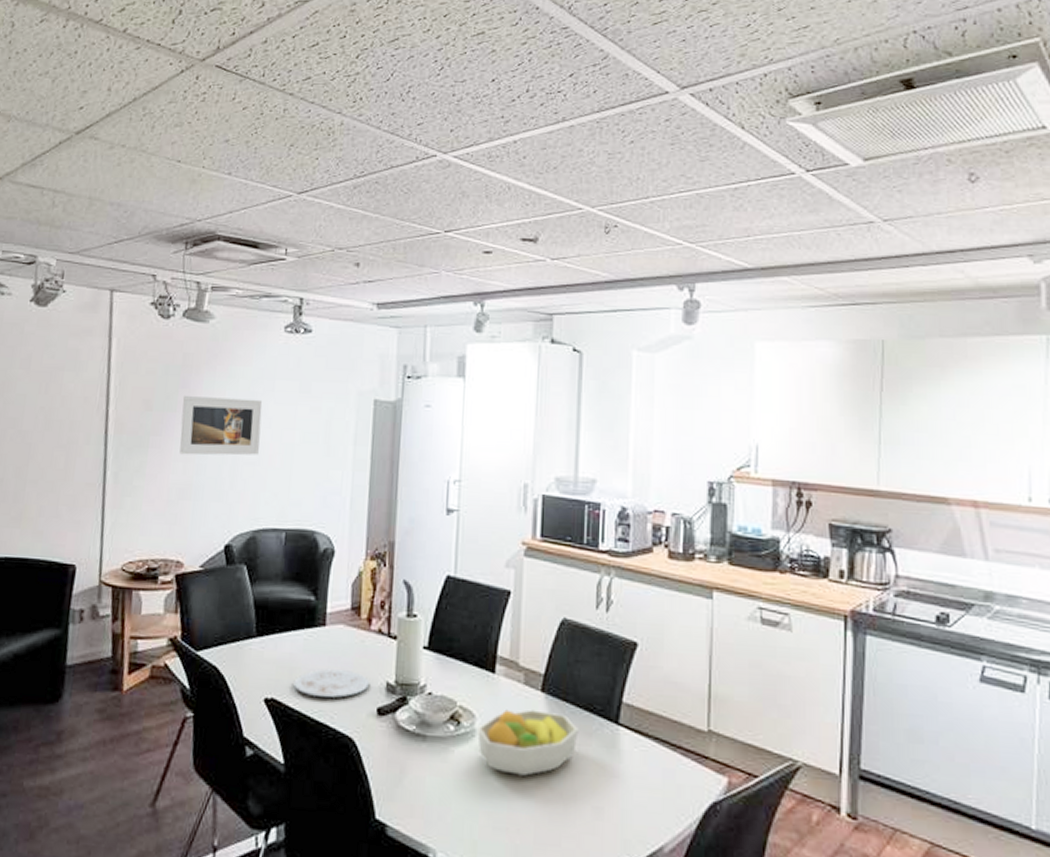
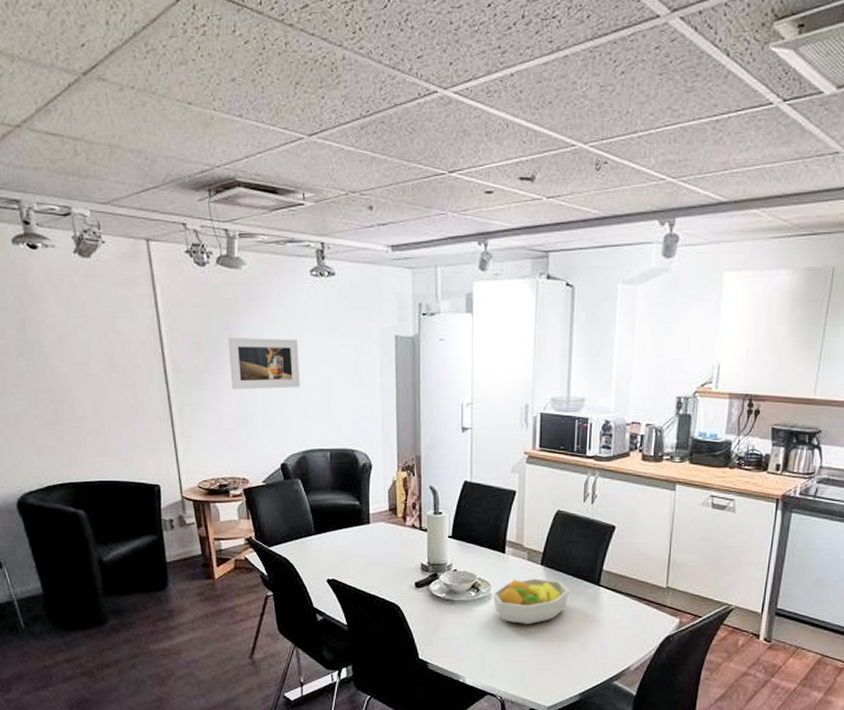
plate: present [293,669,369,698] -> none [349,556,407,576]

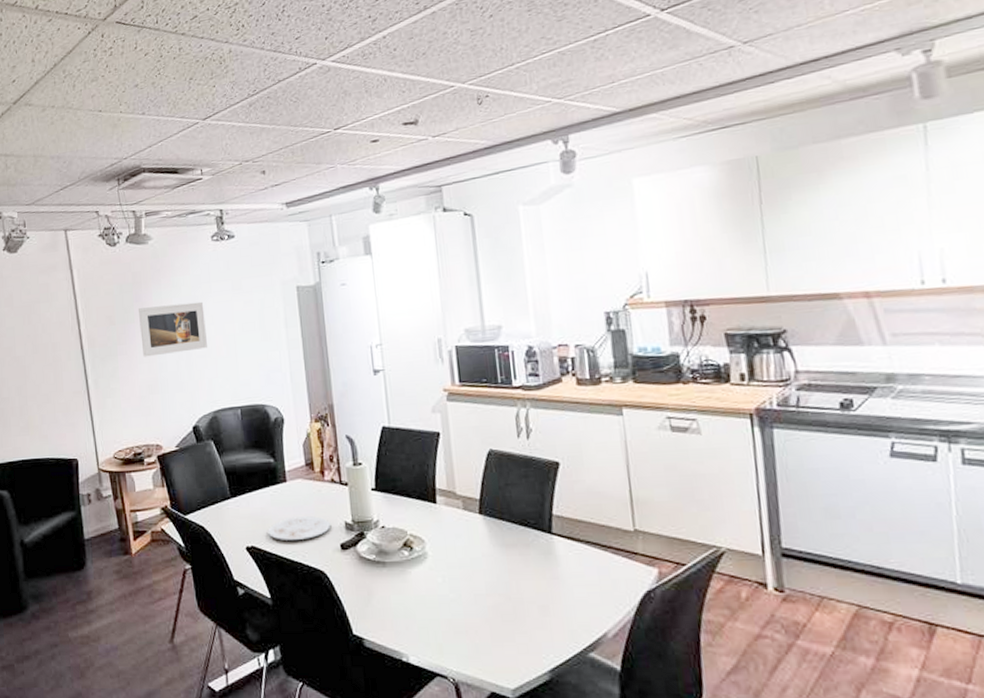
plate: none [349,556,407,576] -> present [268,516,330,540]
fruit bowl: present [493,578,570,625] -> none [428,530,517,586]

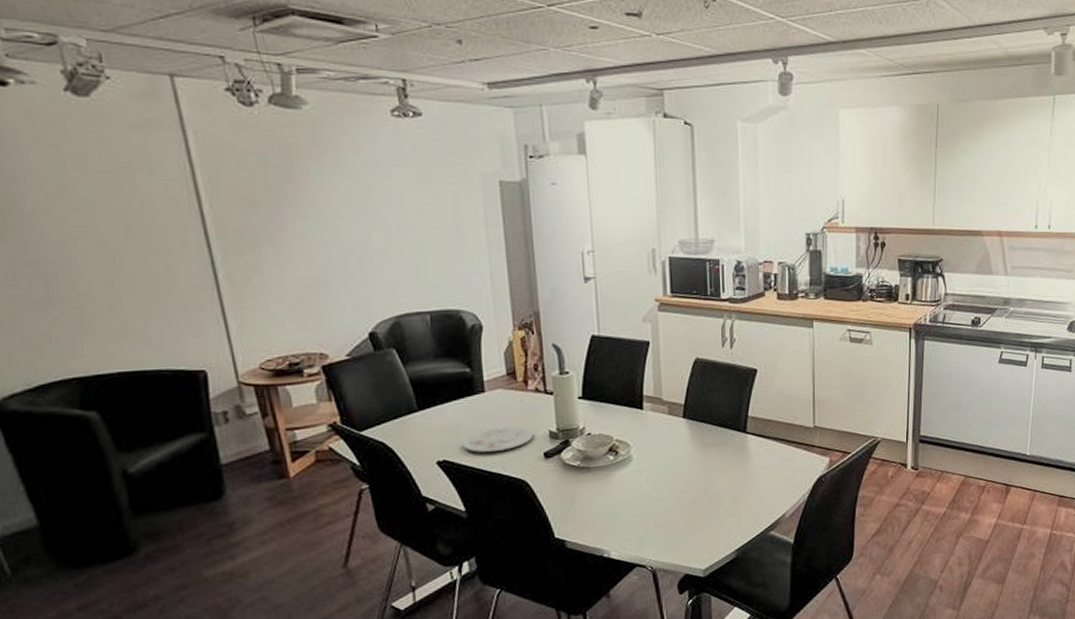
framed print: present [138,301,207,357] -> none [289,188,387,250]

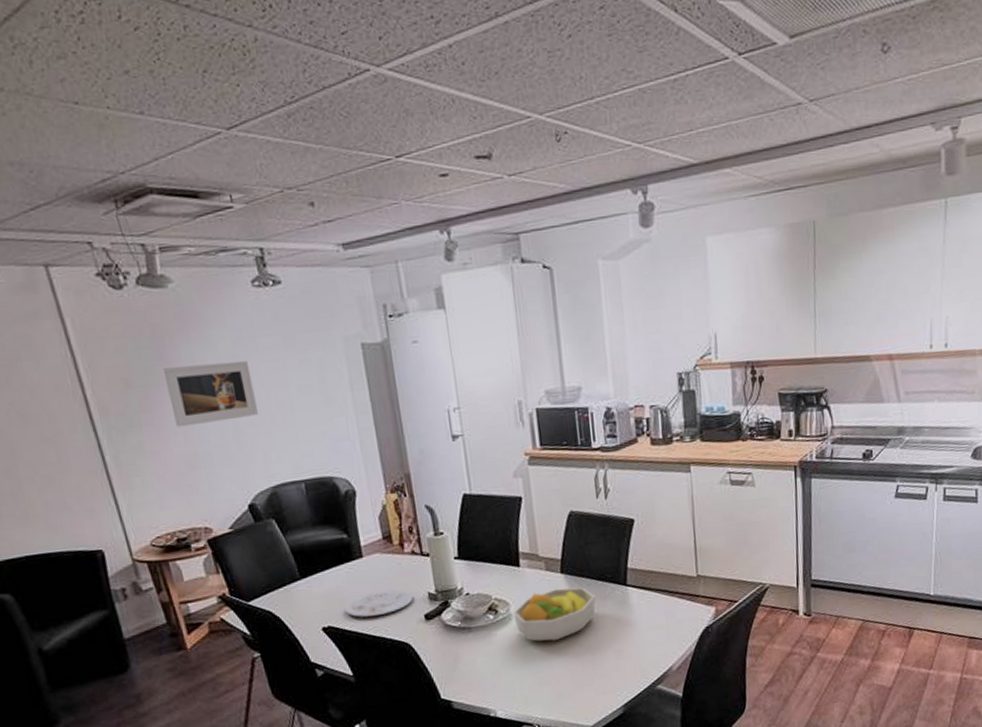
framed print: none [289,188,387,250] -> present [162,360,258,428]
fruit bowl: none [633,432,716,485] -> present [513,587,596,642]

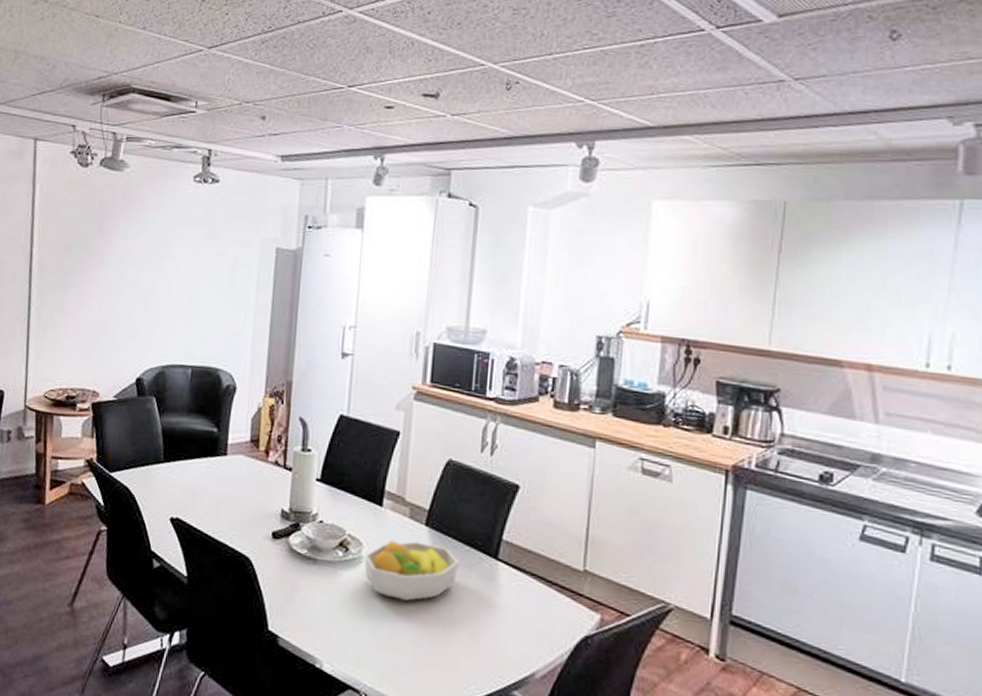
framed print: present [162,360,258,428] -> none [96,240,172,297]
plate: present [345,589,413,617] -> none [197,494,265,521]

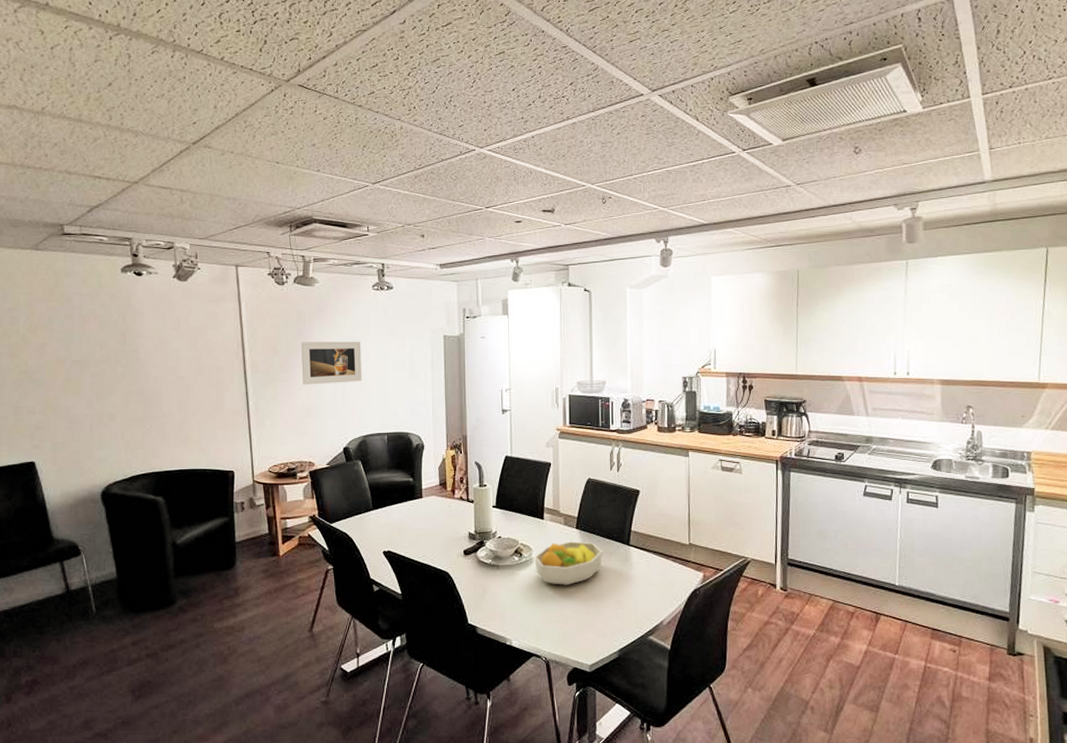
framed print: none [96,240,172,297] -> present [300,341,362,385]

